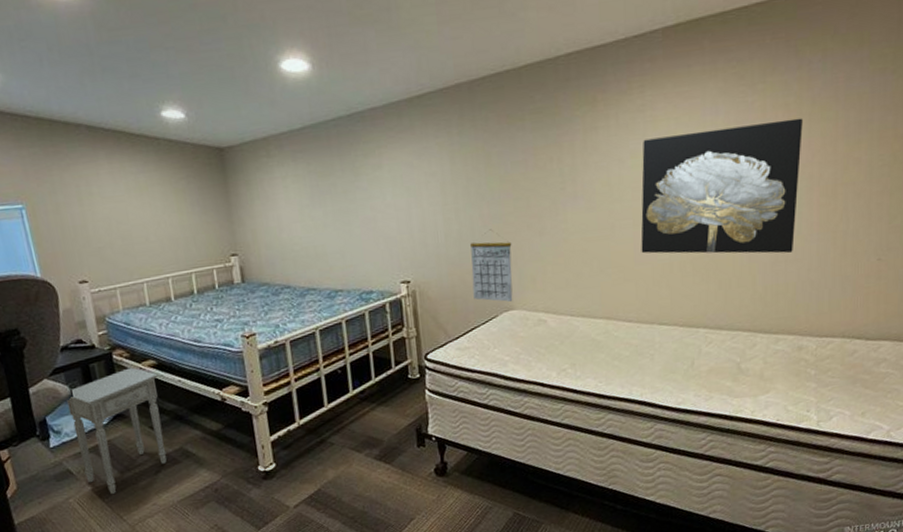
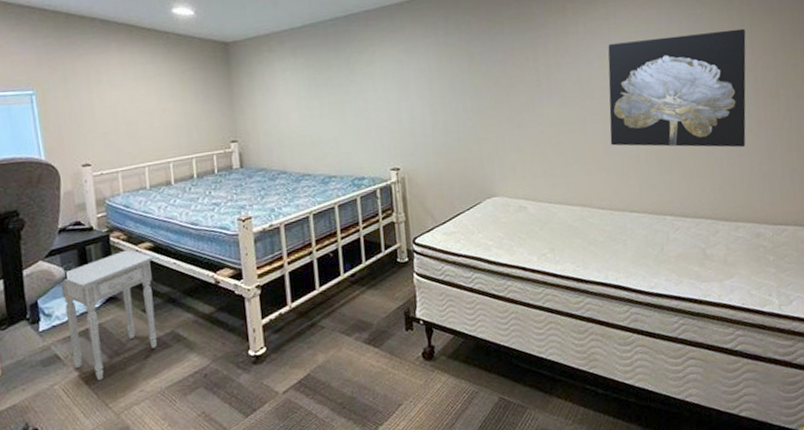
calendar: present [470,229,513,302] -> none [455,121,495,189]

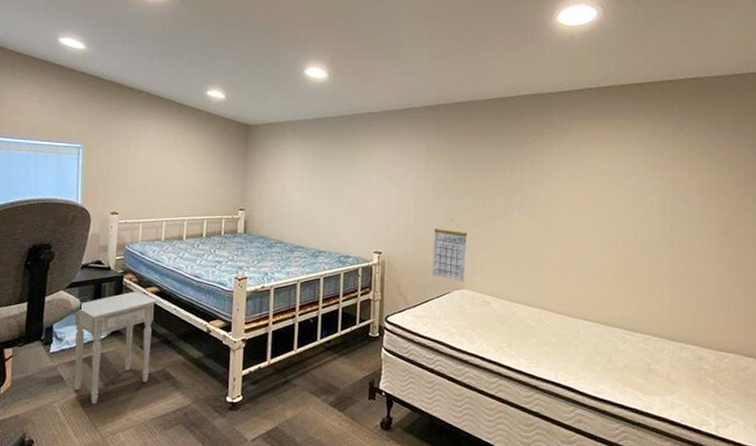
calendar: none [455,121,495,189] -> present [432,219,468,281]
wall art: present [608,28,746,148] -> none [572,167,703,274]

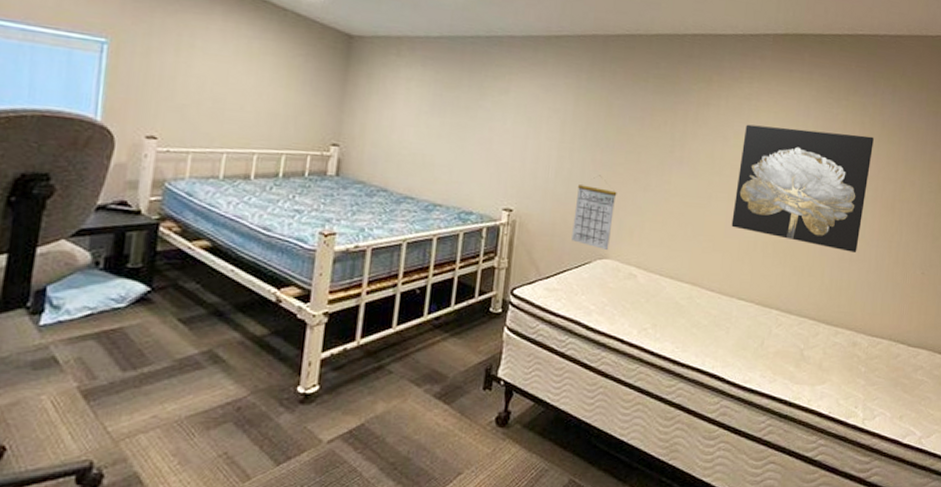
nightstand: present [74,291,159,404] -> none [74,244,210,396]
wall art: none [572,167,703,274] -> present [731,124,874,252]

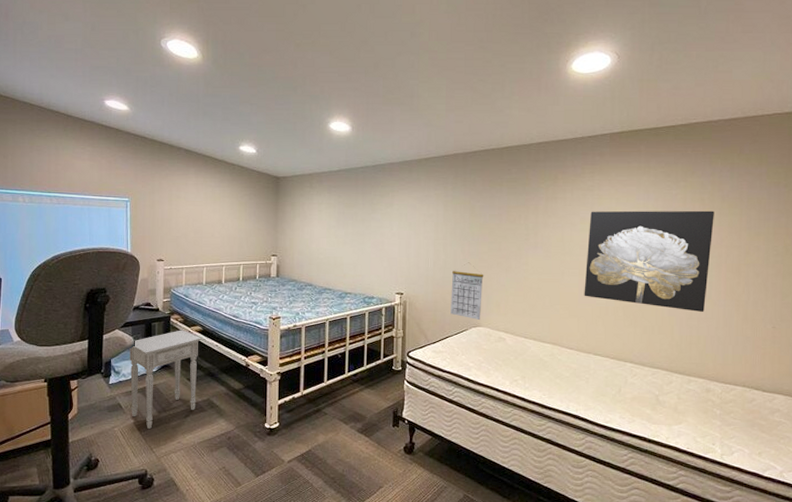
nightstand: none [74,244,210,396] -> present [129,330,203,429]

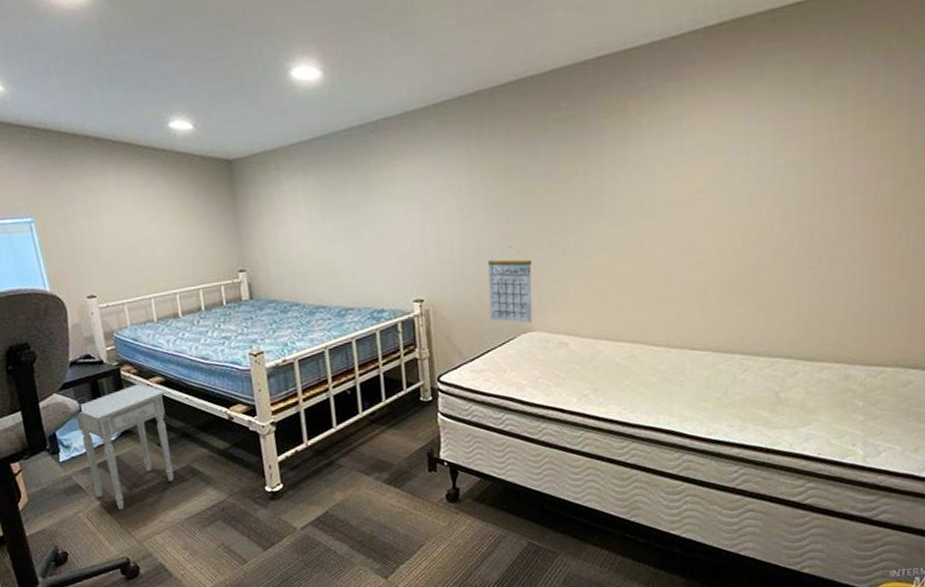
wall art: present [584,210,714,312] -> none [673,125,860,275]

